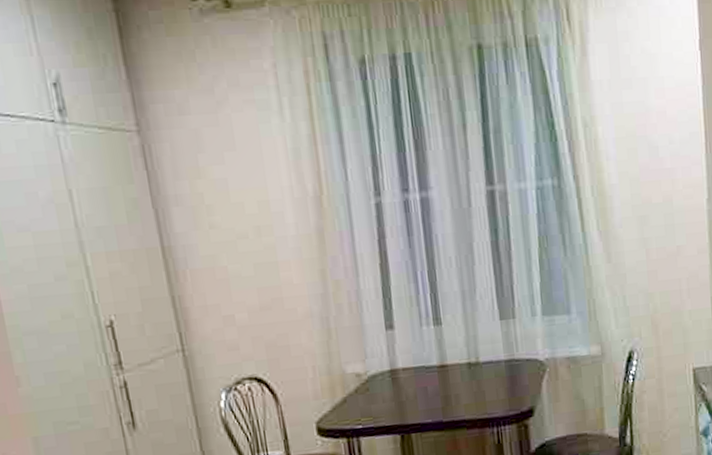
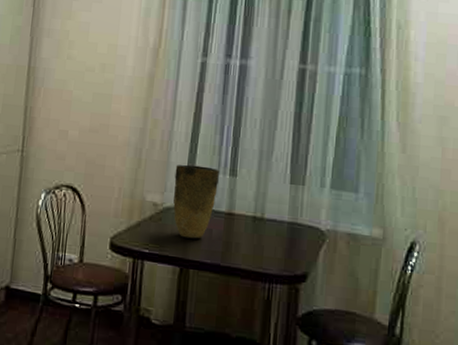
vase: none [372,321,424,403] -> present [173,164,219,239]

